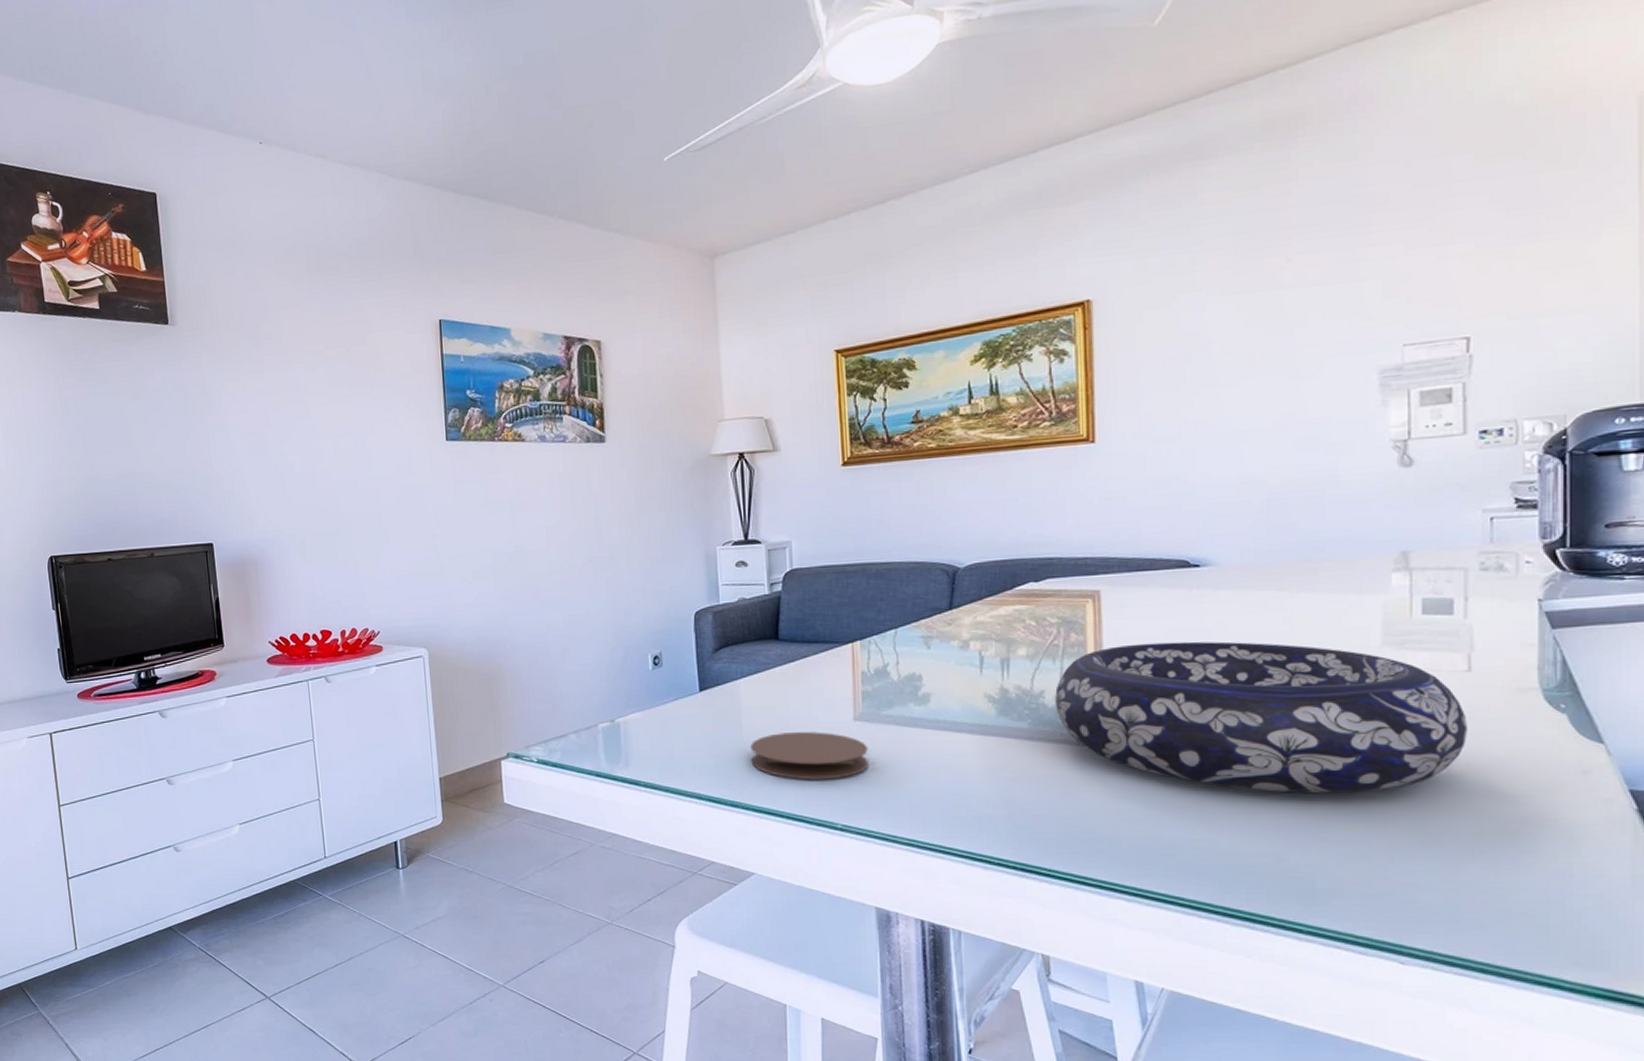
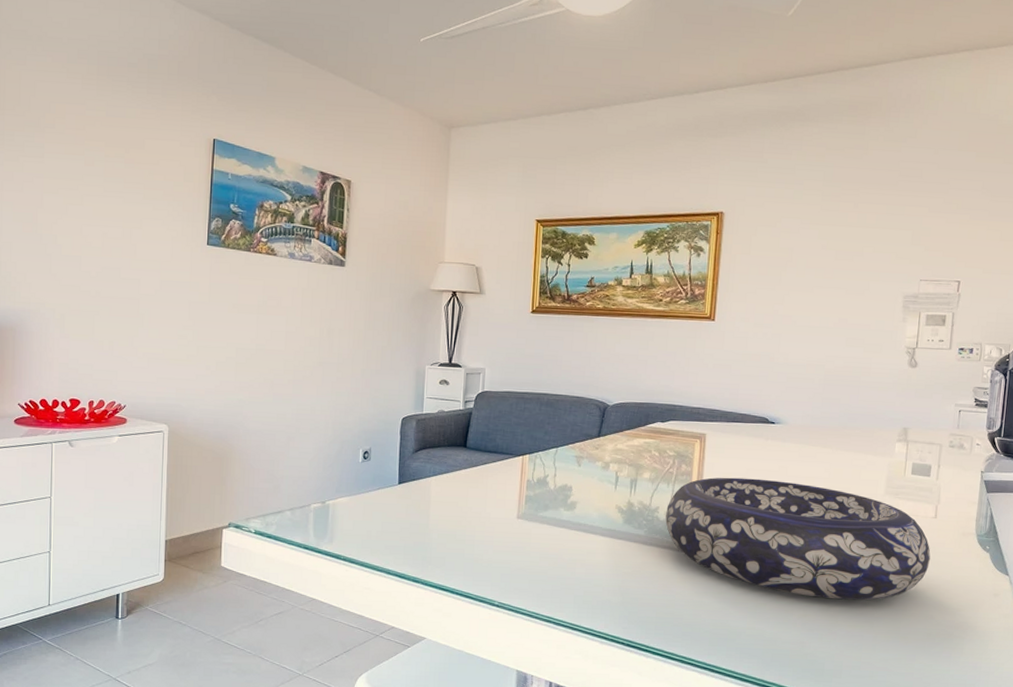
coaster: present [750,732,869,780] -> none [433,524,525,565]

